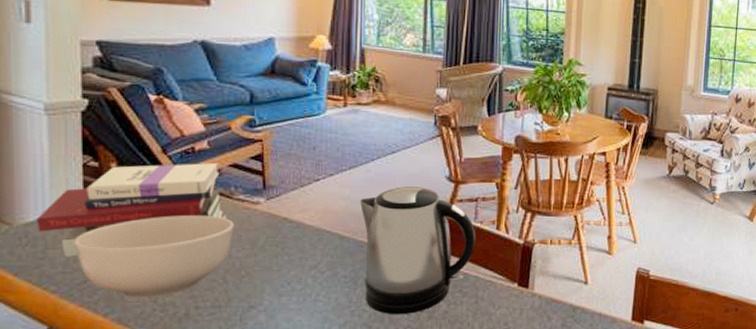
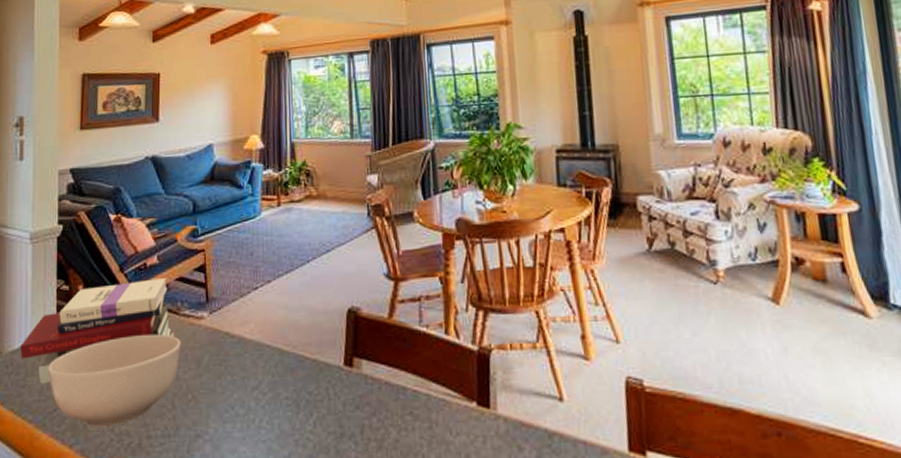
kettle: present [360,187,476,315] -> none [298,288,424,445]

